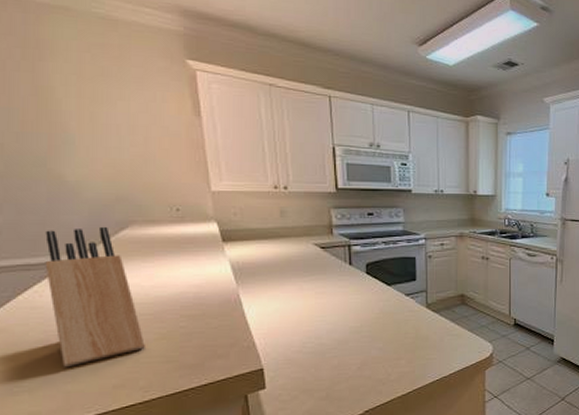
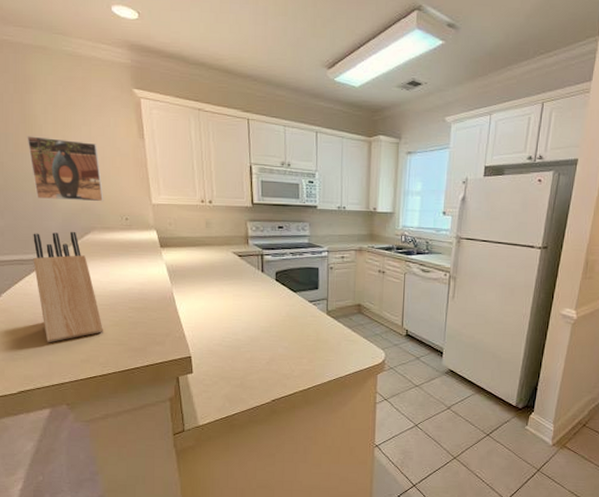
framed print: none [39,112,147,190] -> present [27,136,104,202]

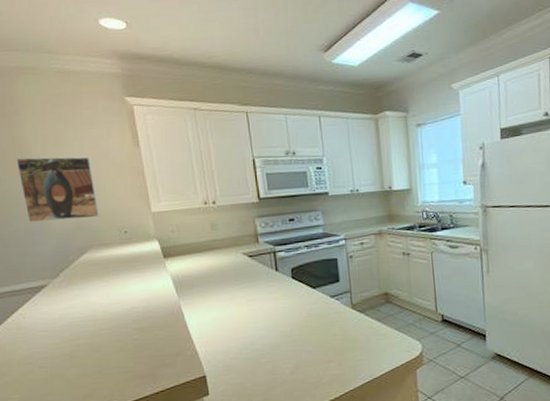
knife block: present [33,231,103,343] -> none [25,252,106,381]

